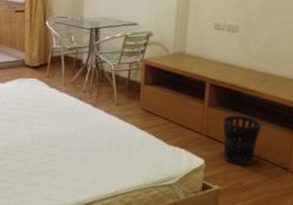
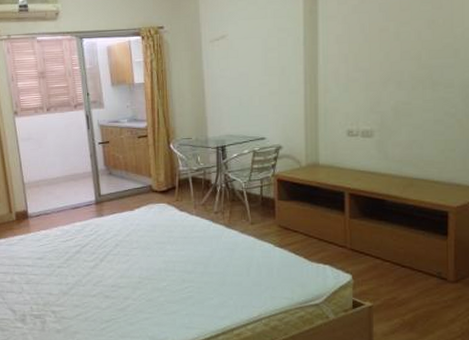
wastebasket: present [223,115,262,166] -> none [368,224,412,279]

